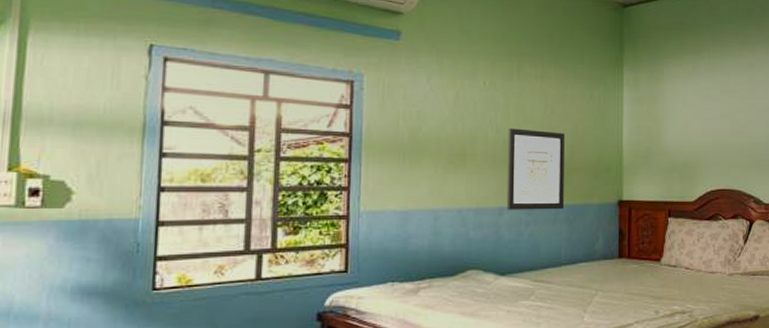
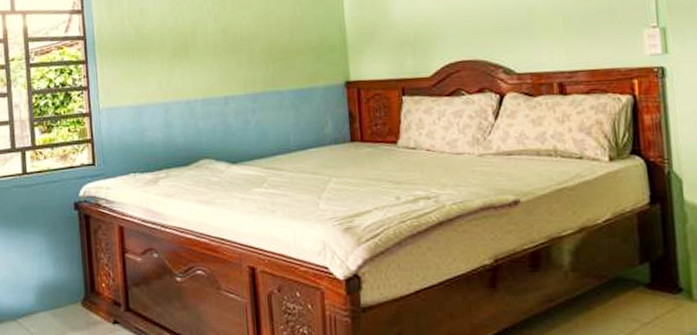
wall art: present [506,128,564,210] -> none [226,15,288,99]

